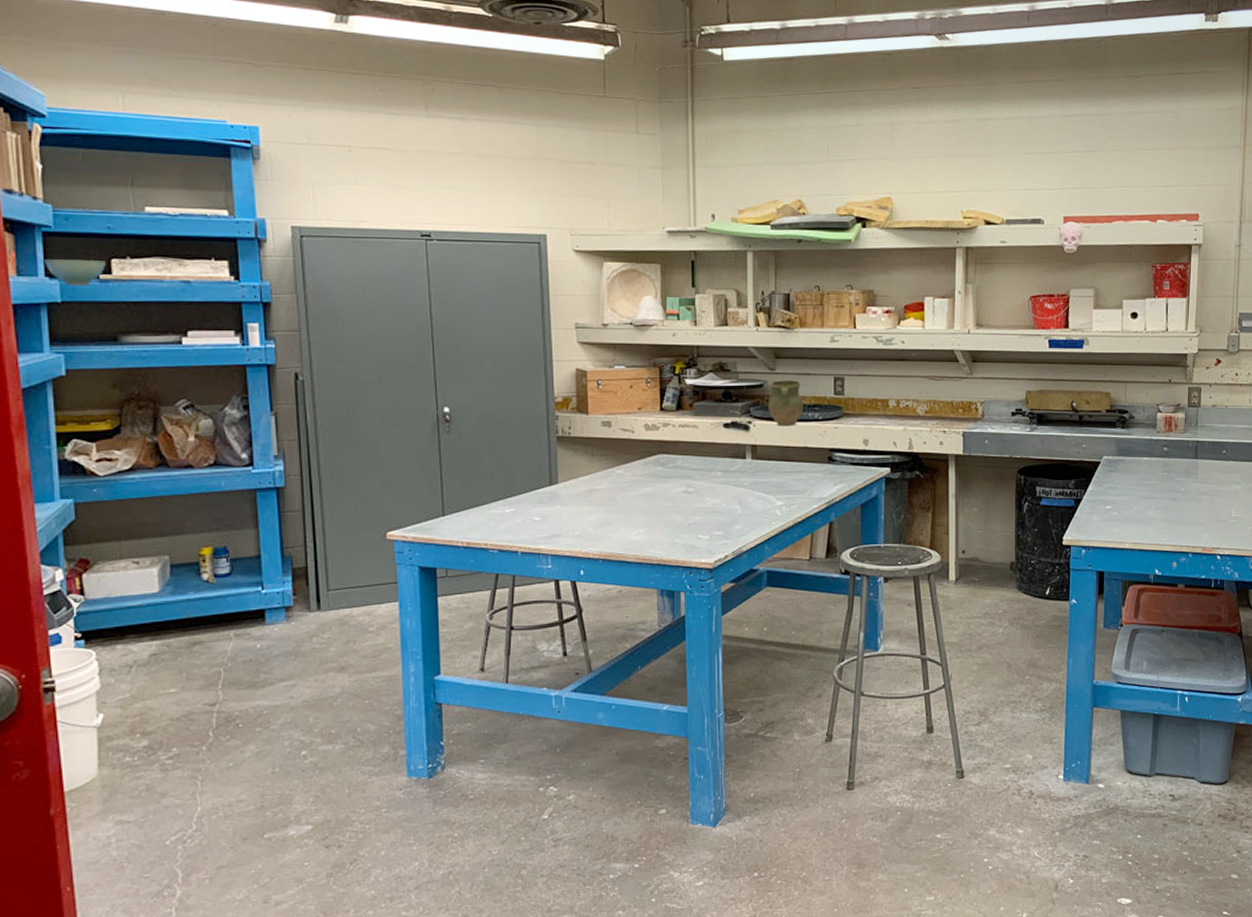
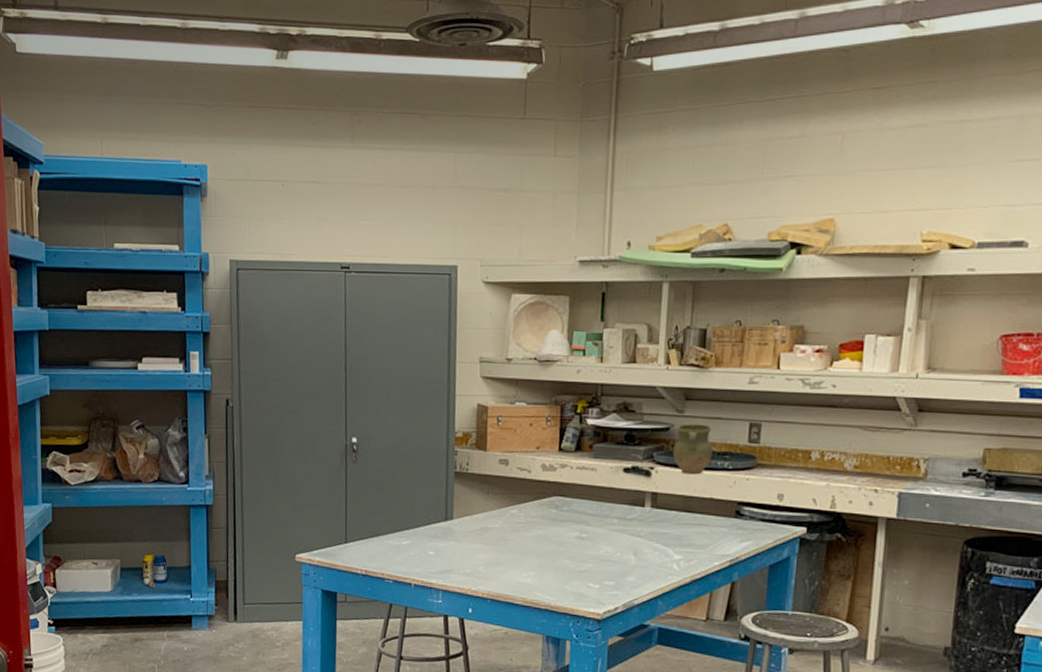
bowl: present [43,259,105,287] -> none [37,292,82,316]

